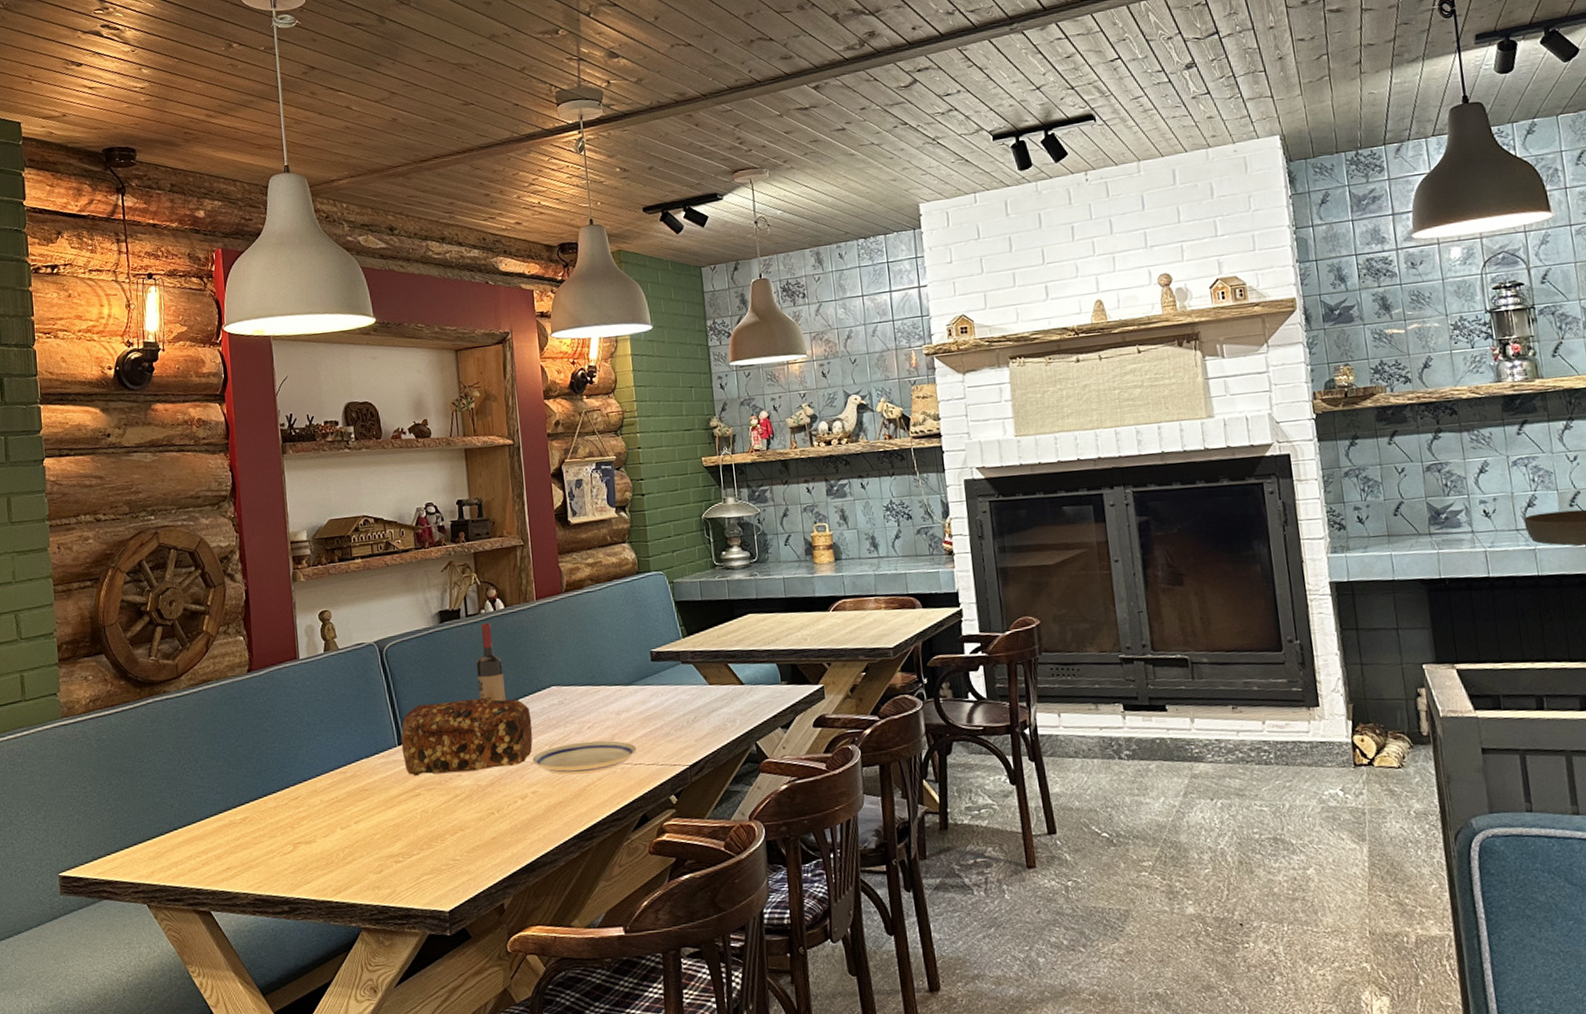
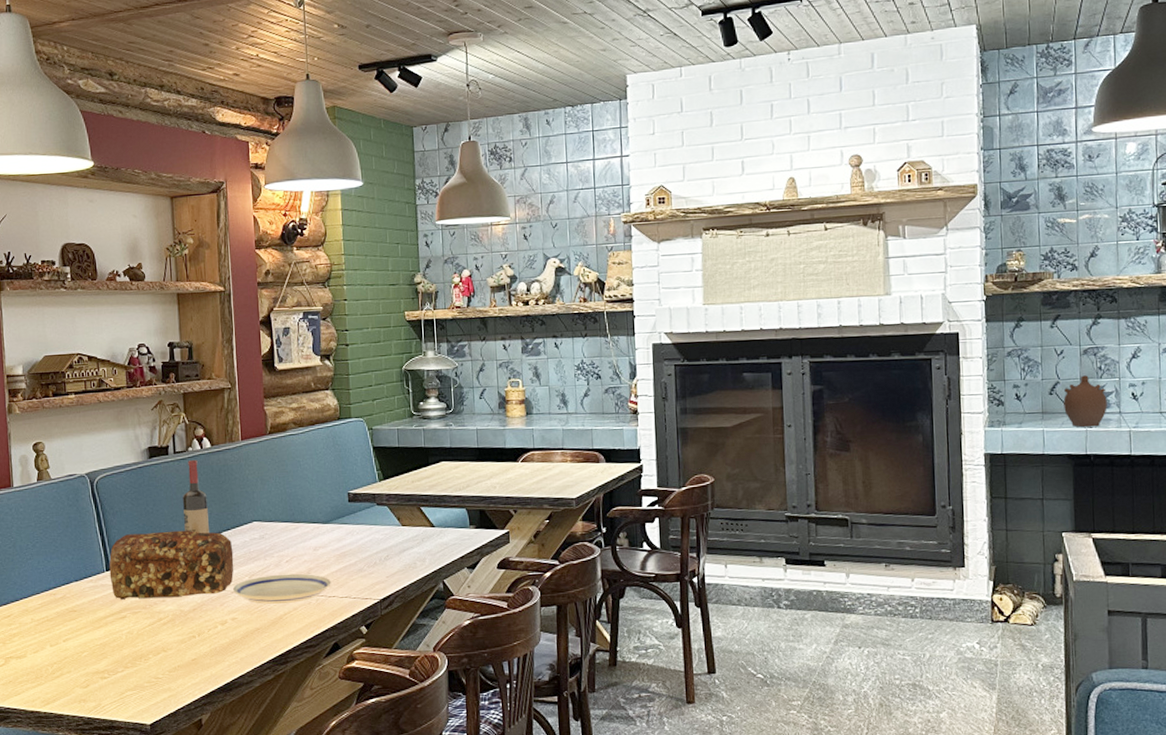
ceramic jug: none [1409,493,1458,550] -> present [1064,375,1107,428]

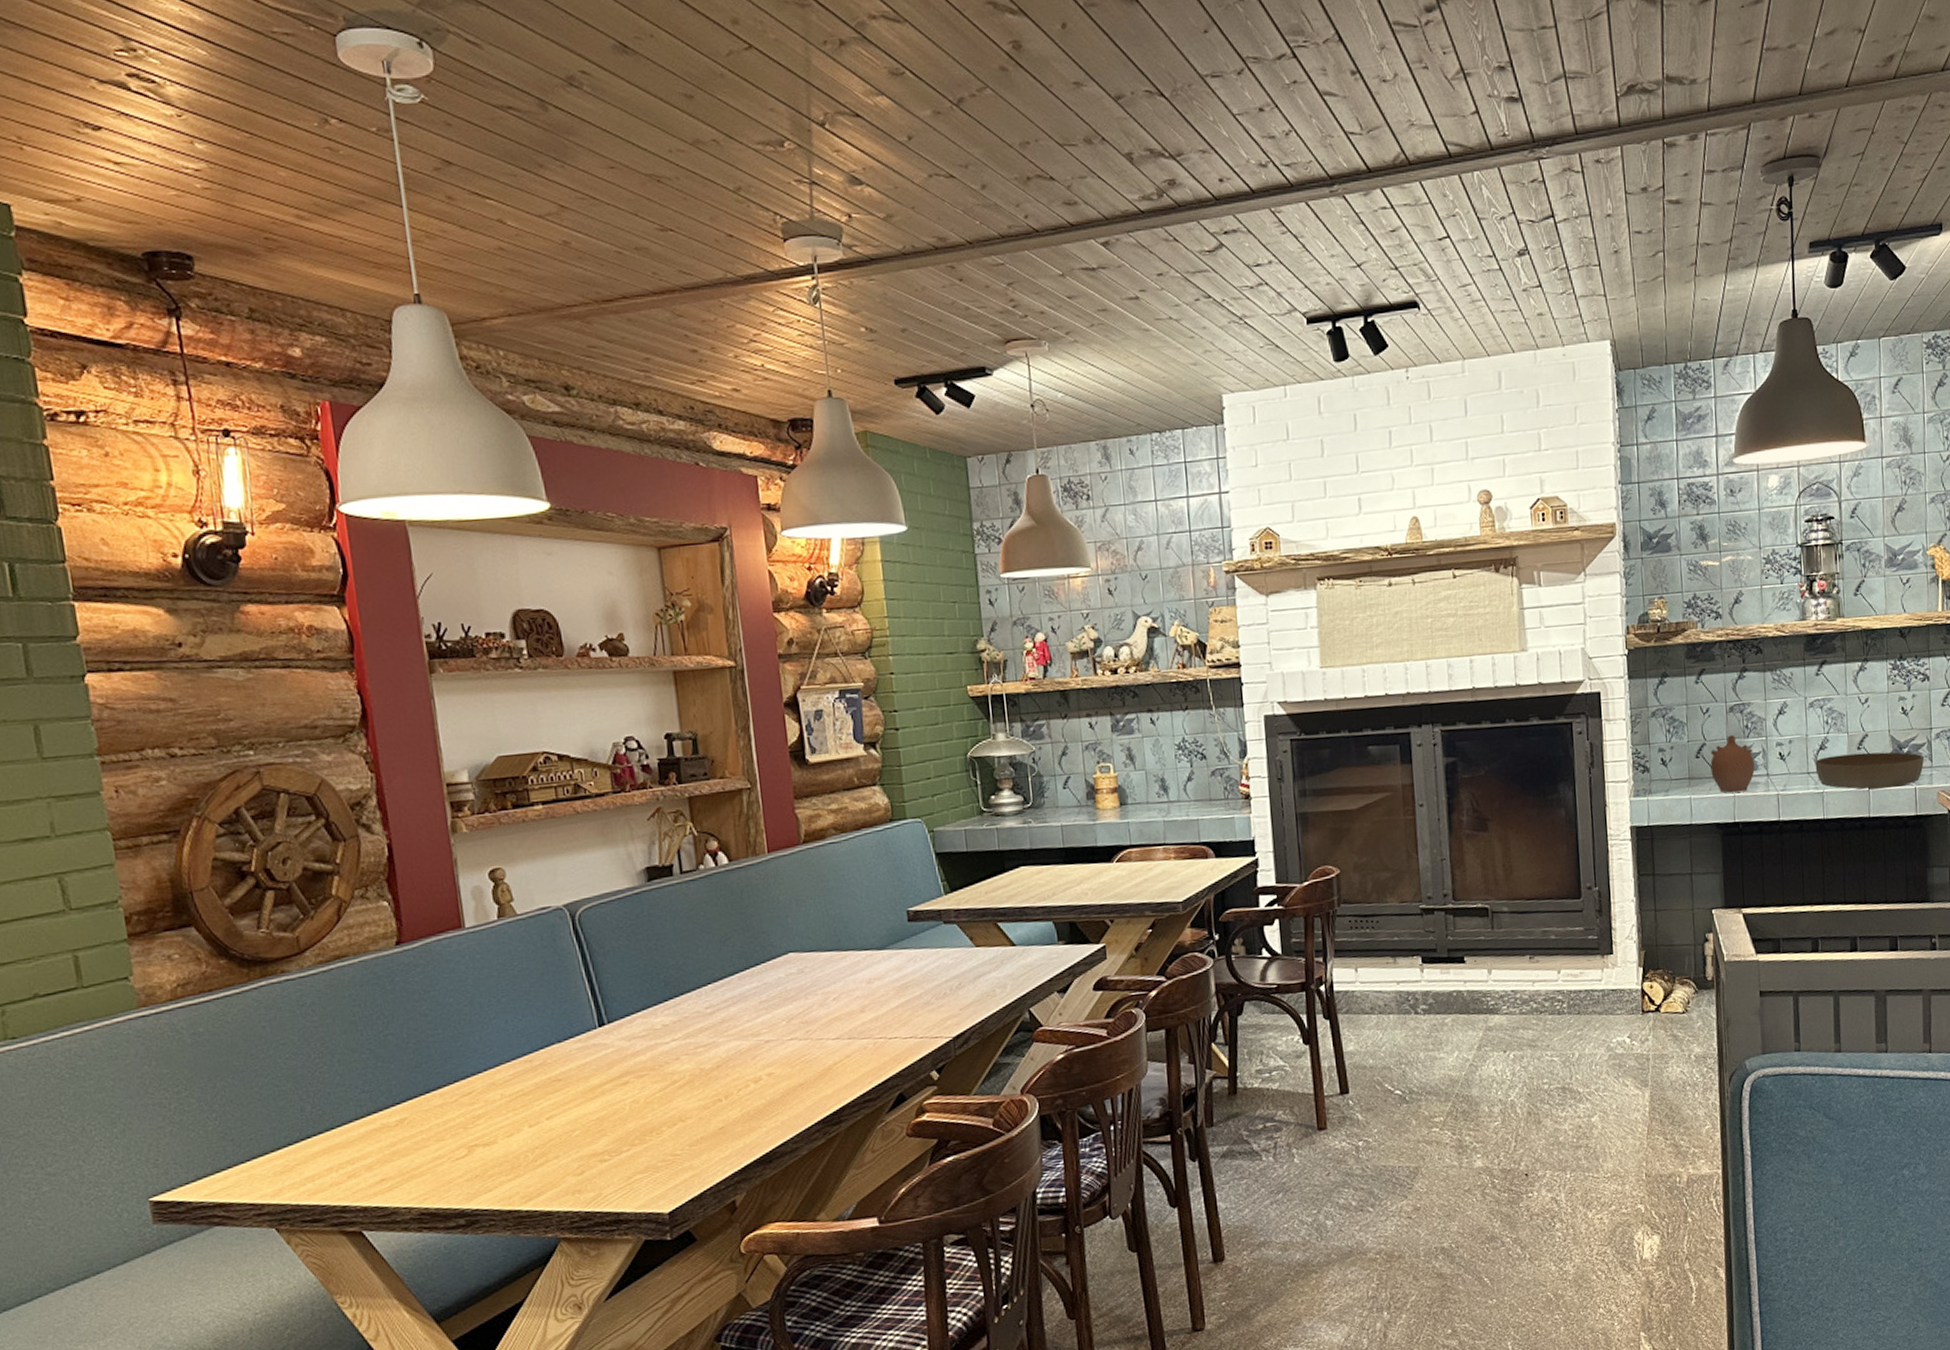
bread loaf: present [109,530,234,600] -> none [601,968,767,1062]
wine bottle: present [182,460,209,534] -> none [694,880,732,973]
plate: present [233,573,331,605] -> none [767,1012,892,1054]

